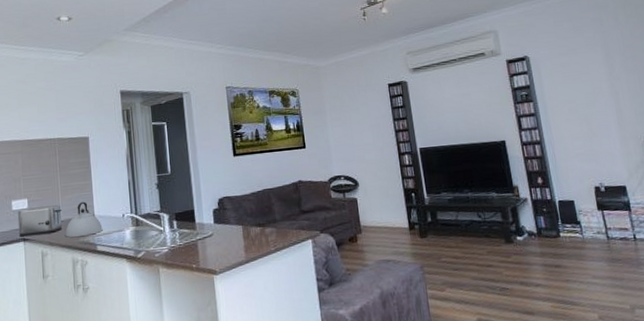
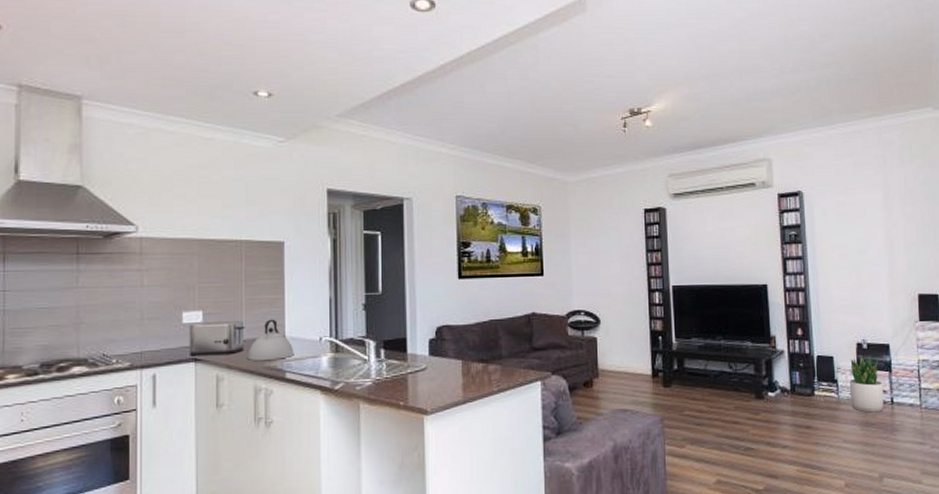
planter: none [589,197,628,250] -> present [848,355,884,413]

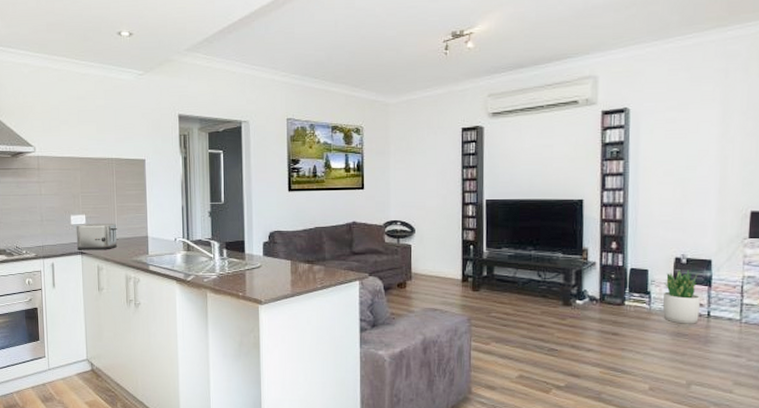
kettle: present [248,319,294,362] -> none [120,222,155,256]

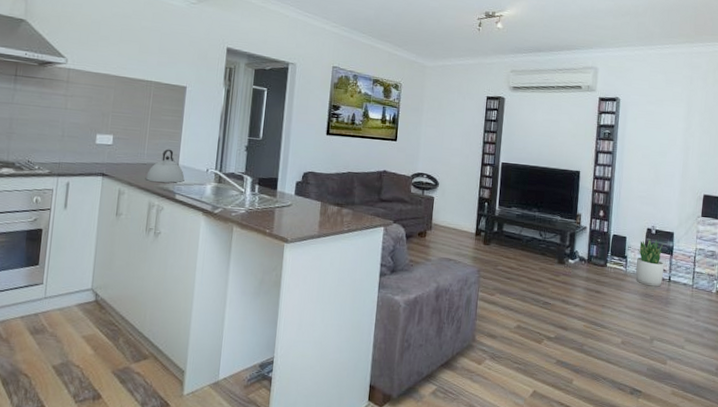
toaster: present [76,223,118,250] -> none [98,144,147,174]
kettle: none [120,222,155,256] -> present [146,149,185,183]

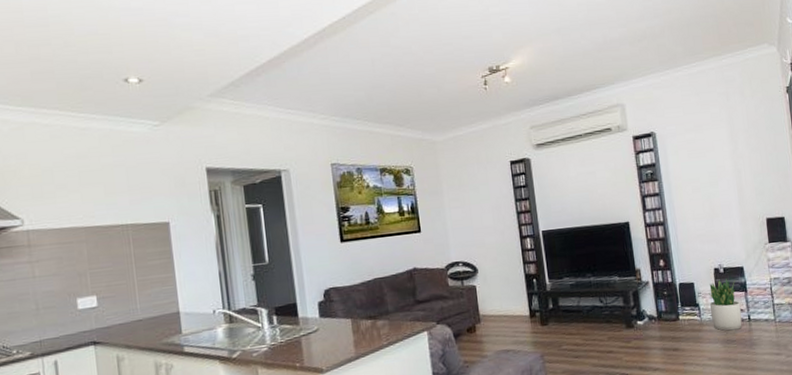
kettle: present [146,149,185,183] -> none [145,297,190,339]

